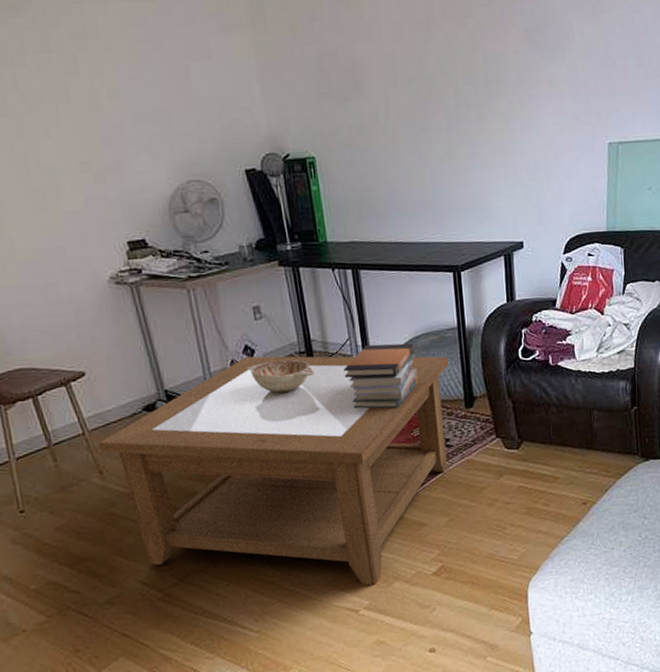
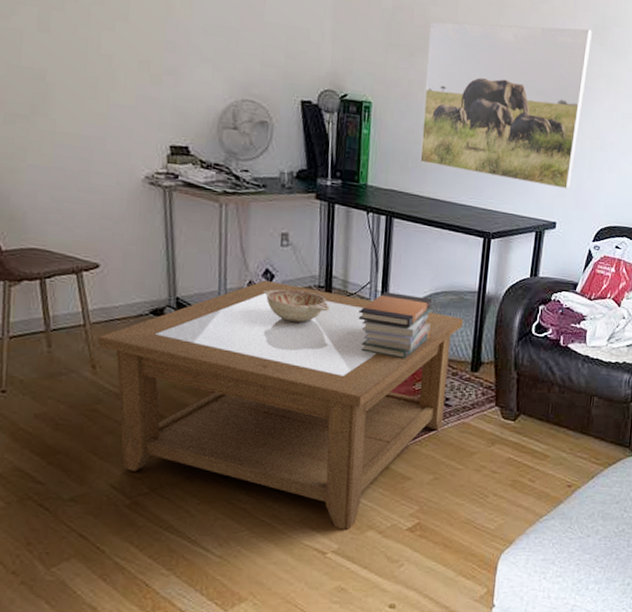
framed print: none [357,35,531,209] -> present [420,21,592,190]

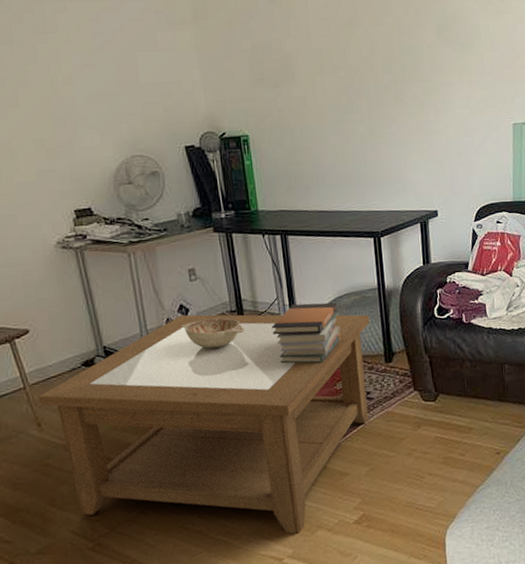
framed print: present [420,21,592,190] -> none [288,31,444,181]

